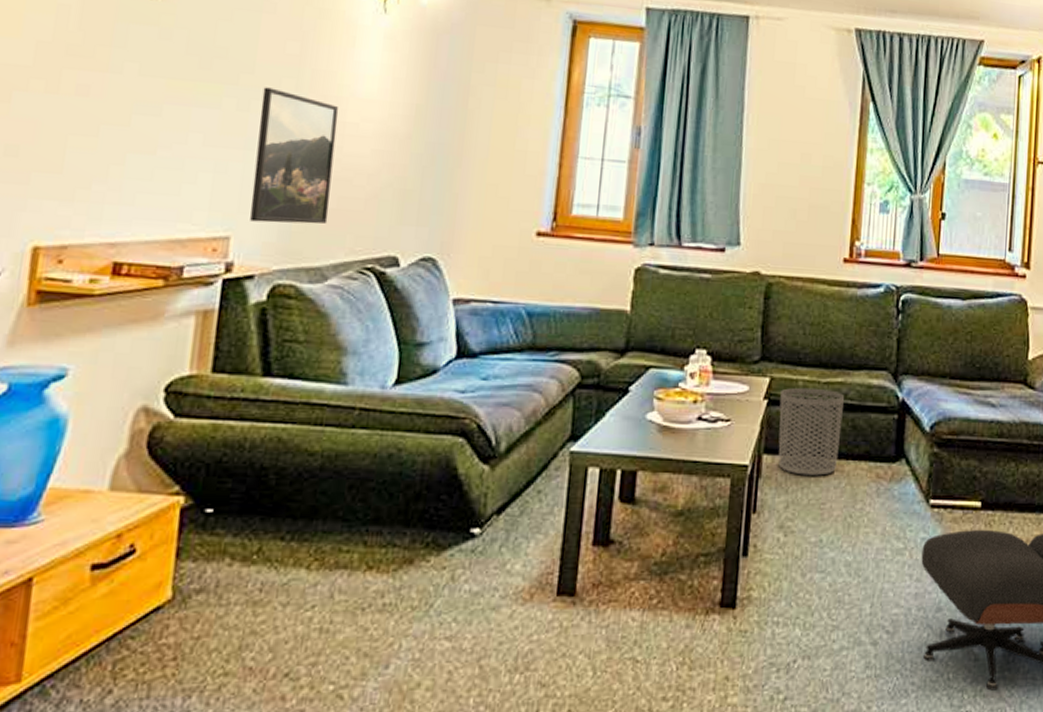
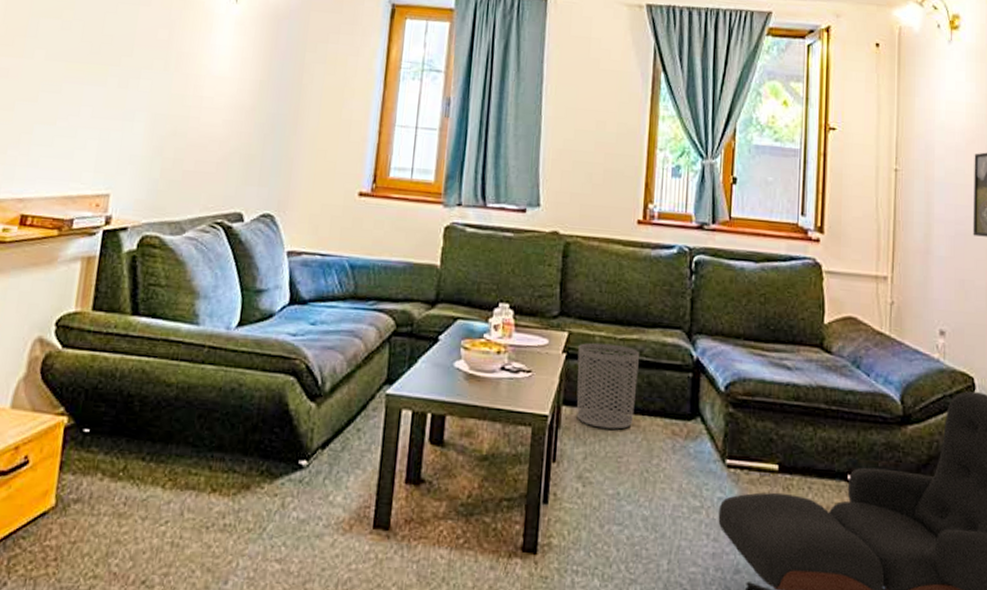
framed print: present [250,87,339,224] -> none [126,68,198,184]

